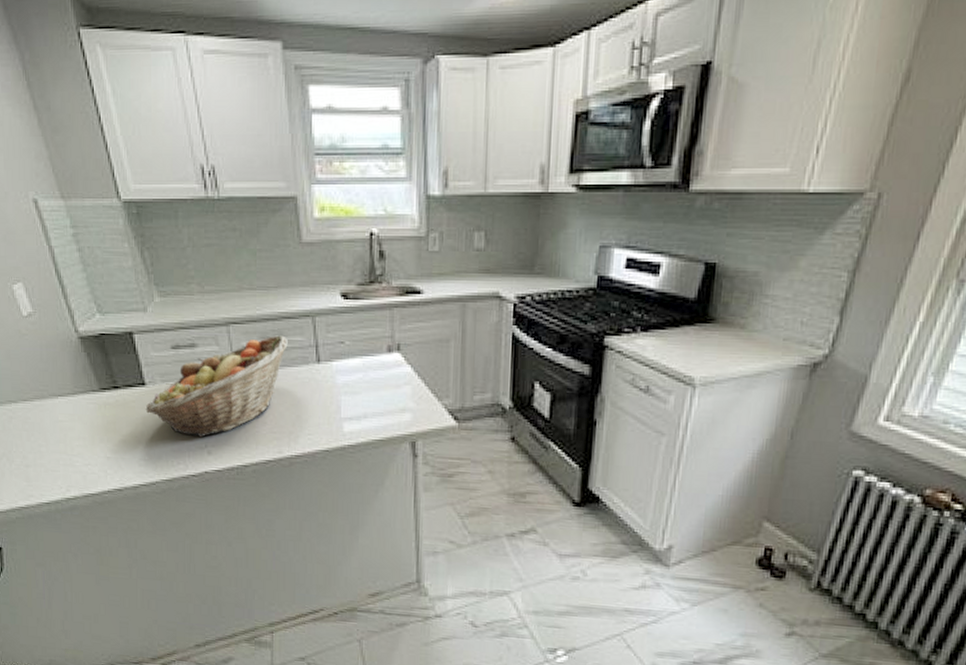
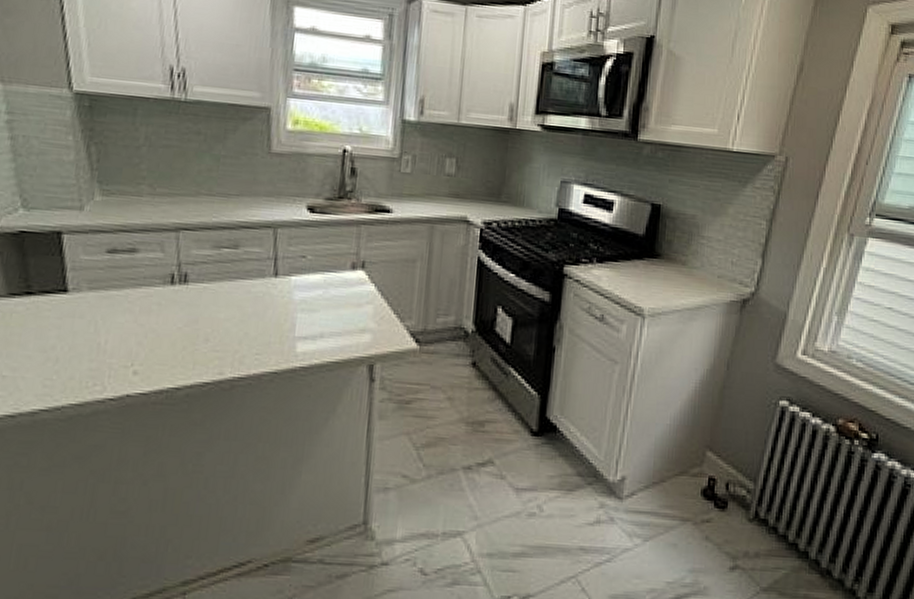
fruit basket: present [145,335,288,438] -> none [62,245,244,355]

